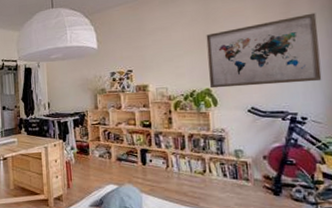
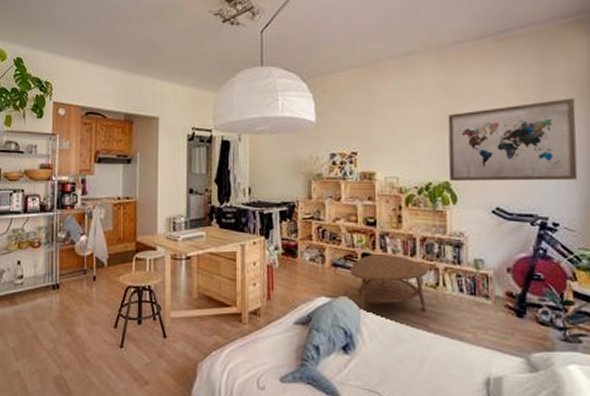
coffee table: none [132,148,196,194] -> present [350,253,428,312]

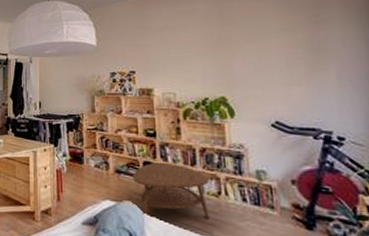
wall art: present [448,98,578,182] -> none [220,17,362,97]

